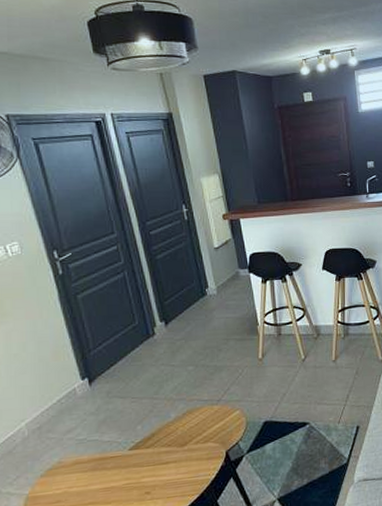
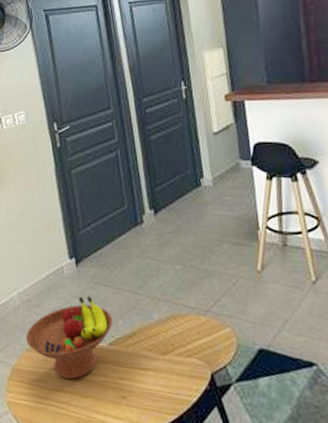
fruit bowl: none [39,410,132,493] -> present [25,296,113,380]

